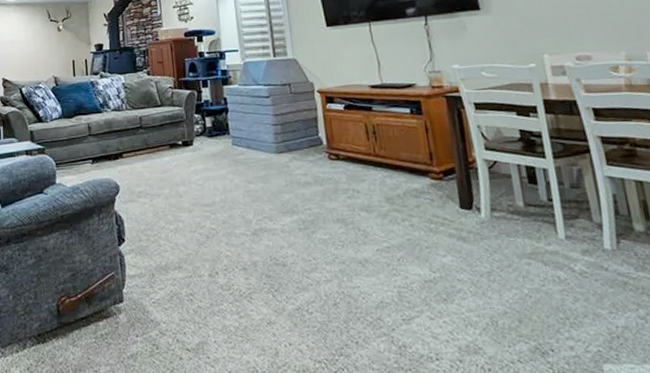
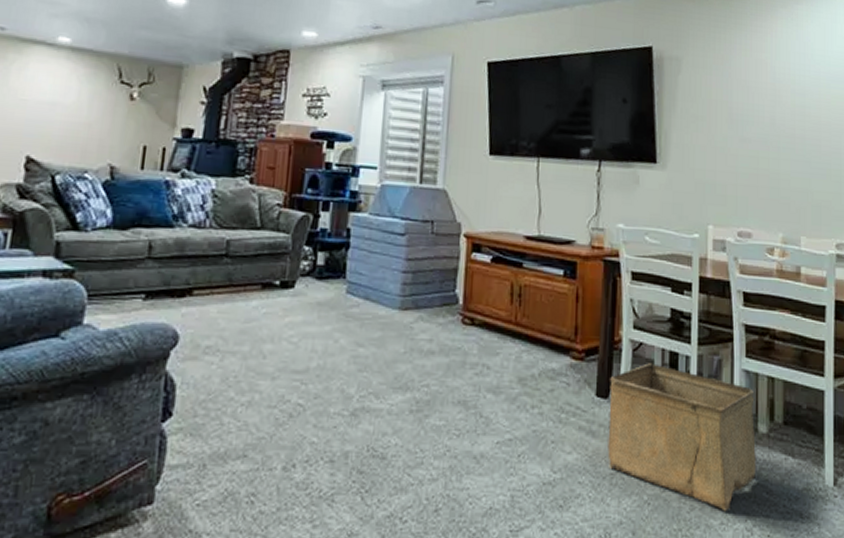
storage bin: none [471,177,640,302] -> present [607,363,756,512]

